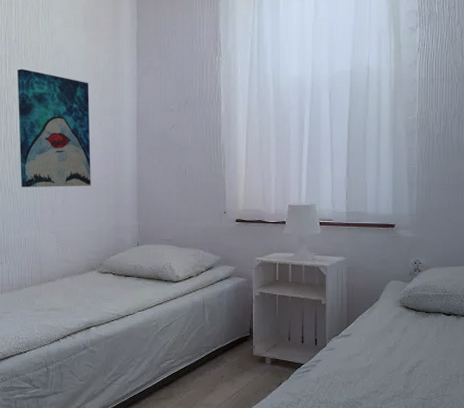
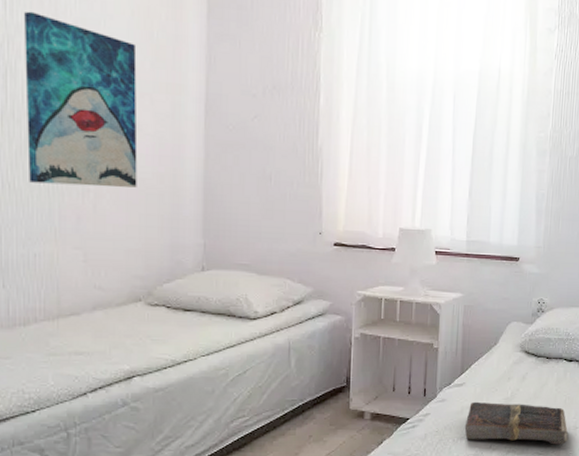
book: none [352,350,451,391] -> present [464,401,569,445]

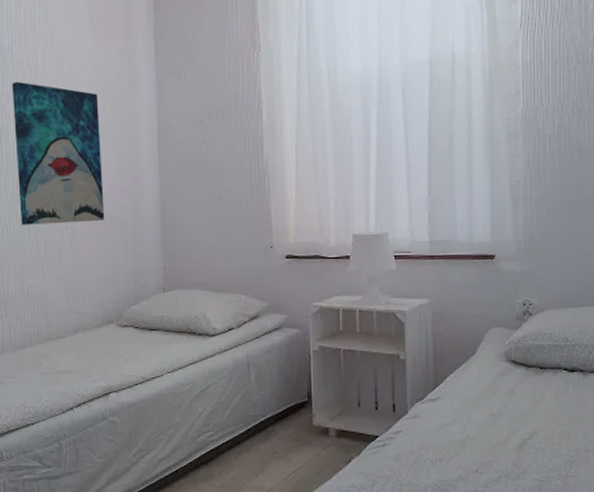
book: present [464,401,569,445] -> none [443,418,578,471]

